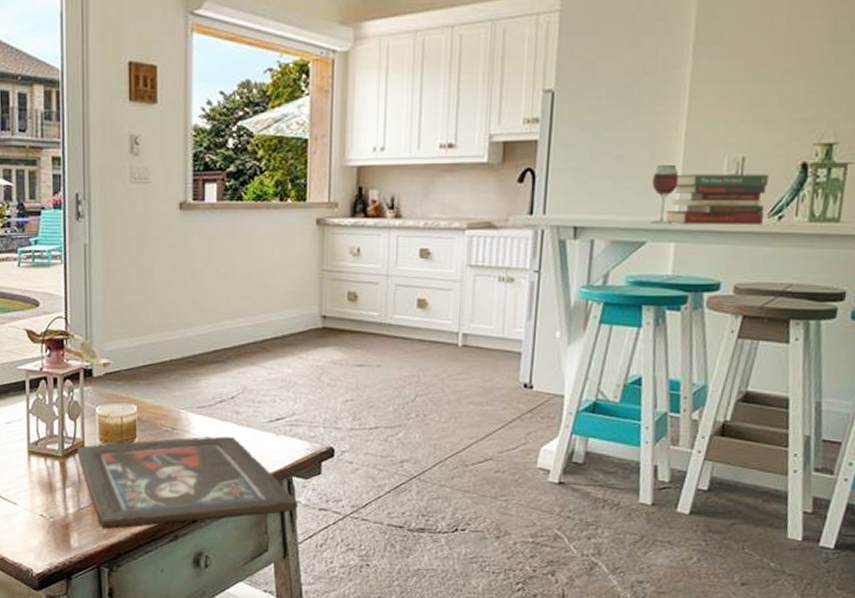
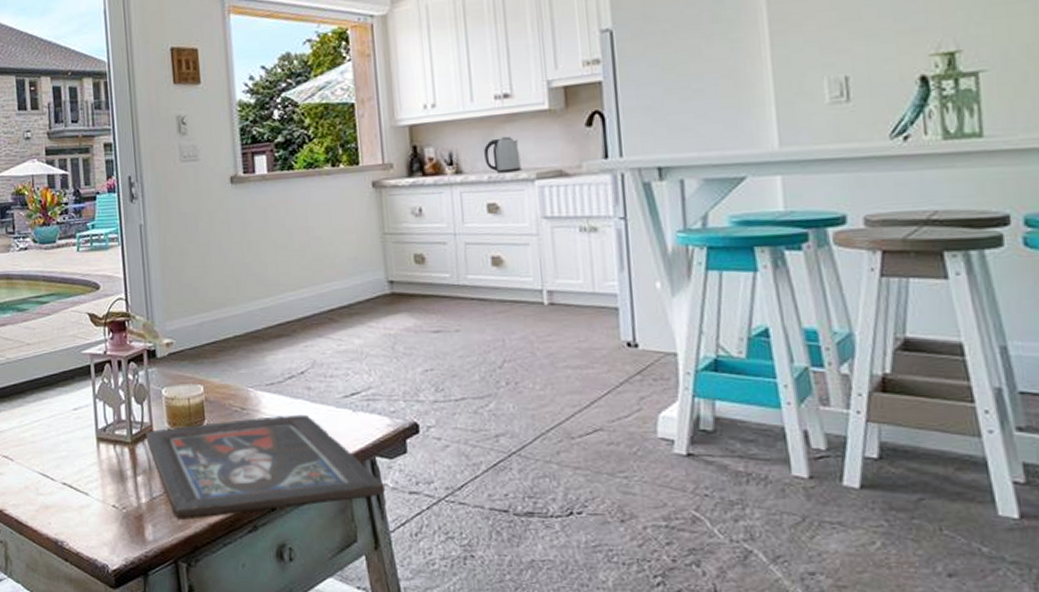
kettle: none [423,185,456,221] -> present [484,136,521,174]
wineglass: present [651,165,679,224] -> none [741,92,773,157]
books: present [665,174,769,226] -> none [763,92,886,155]

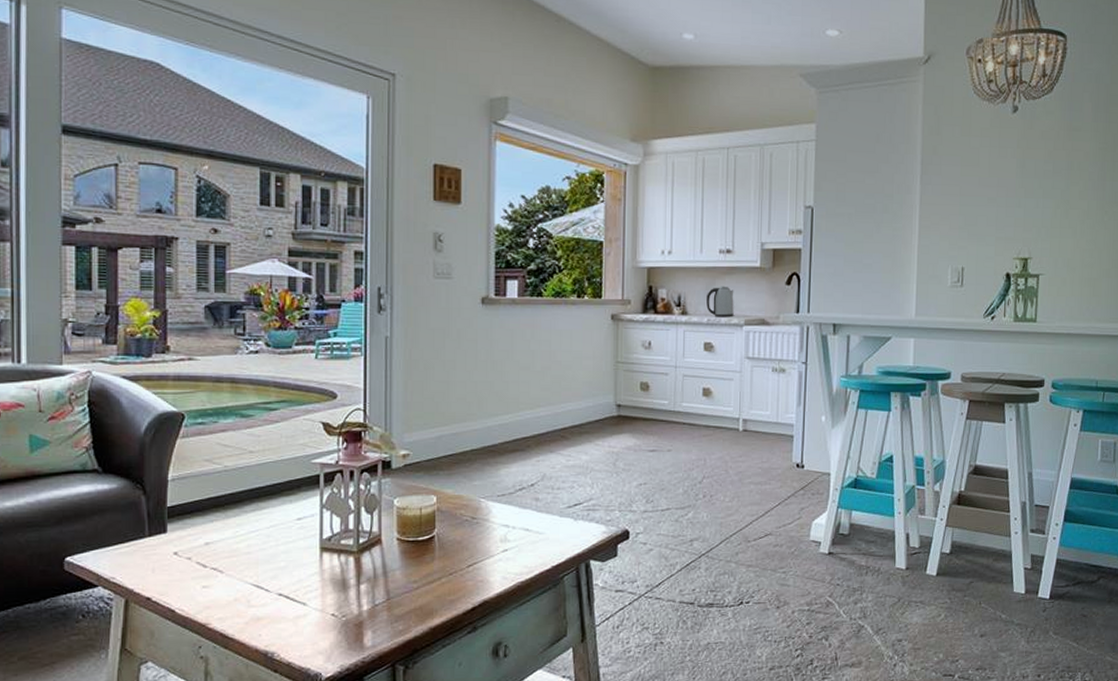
religious icon: present [145,414,385,520] -> none [373,523,595,624]

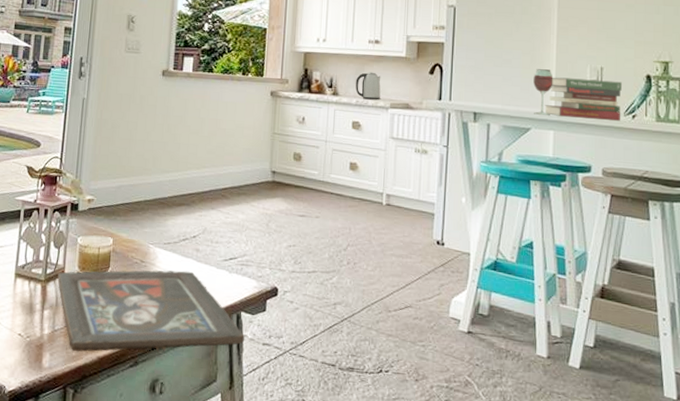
religious icon: none [373,523,595,624] -> present [57,270,244,354]
wineglass: none [894,273,915,322] -> present [533,69,553,116]
books: none [905,280,982,324] -> present [545,77,622,122]

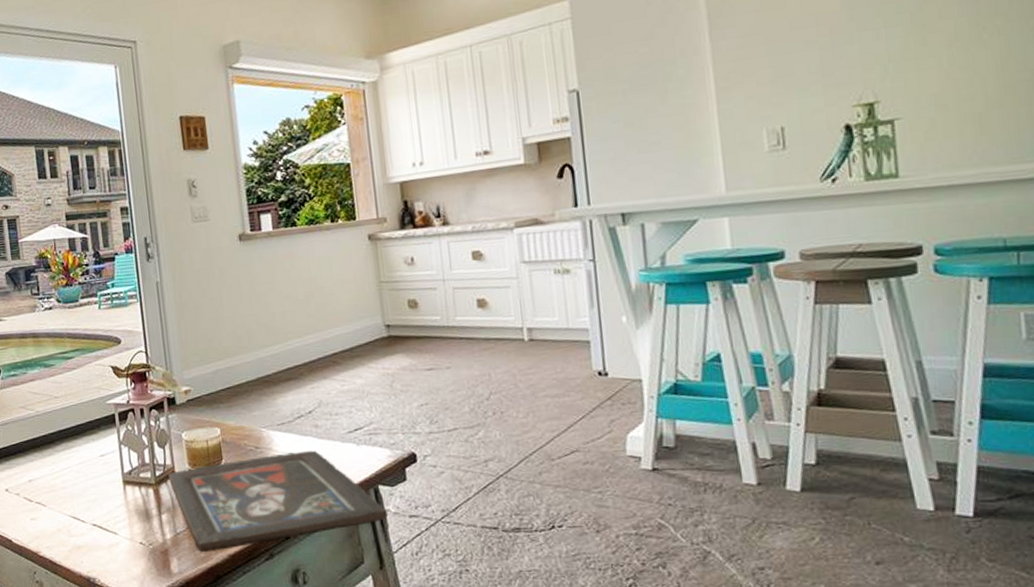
kettle: present [356,72,381,101] -> none [468,189,502,224]
wineglass: present [533,69,553,116] -> none [692,143,721,202]
books: present [545,77,622,122] -> none [712,140,817,199]

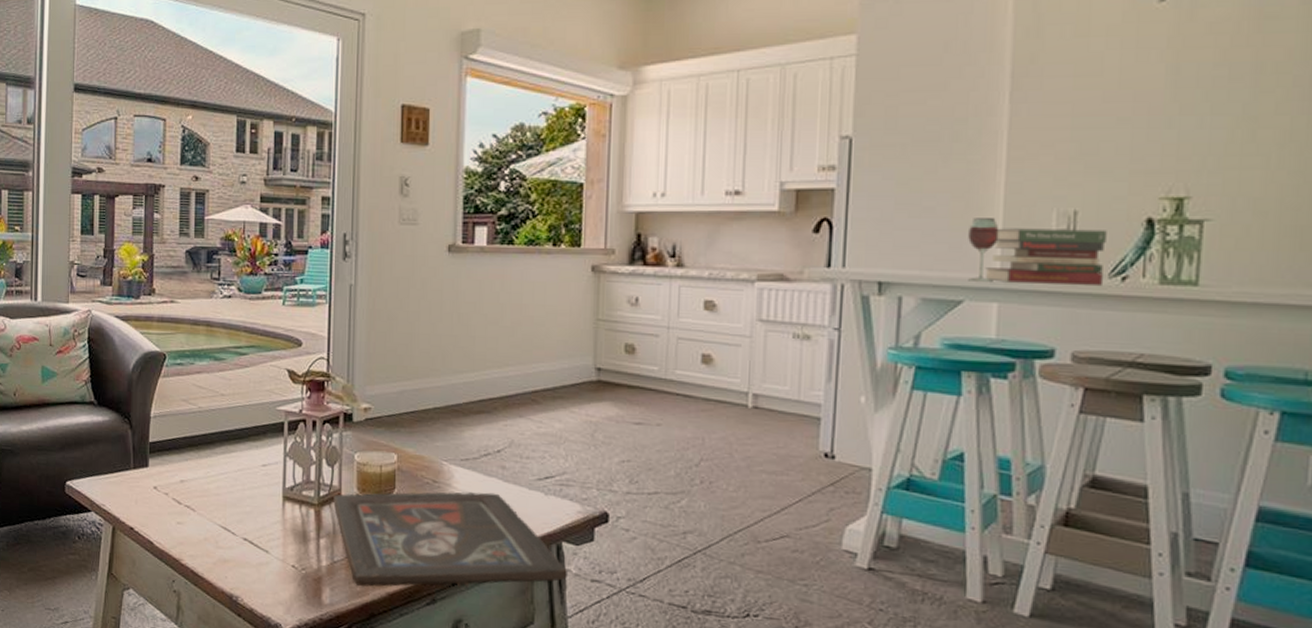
wineglass: none [692,143,721,202] -> present [968,218,999,282]
books: none [712,140,817,199] -> present [985,228,1107,287]

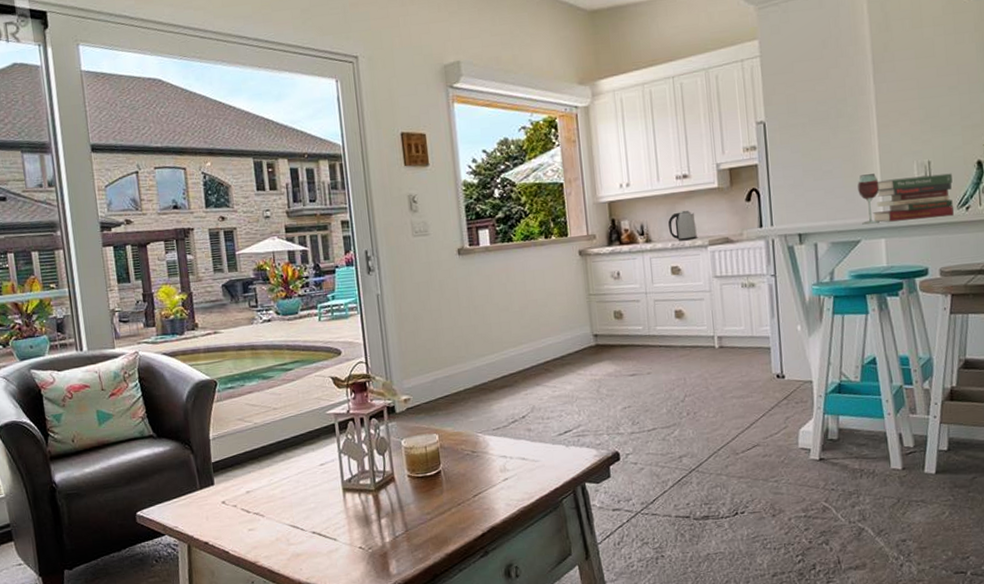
religious icon: present [333,491,567,590] -> none [387,452,593,553]
kettle: none [708,233,744,271] -> present [668,210,697,241]

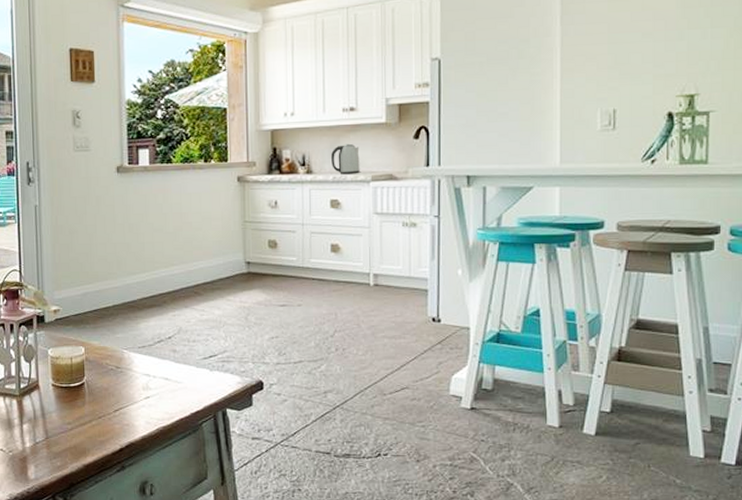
wineglass: present [857,173,880,225] -> none [534,119,558,171]
books: present [873,173,955,223] -> none [548,123,638,170]

